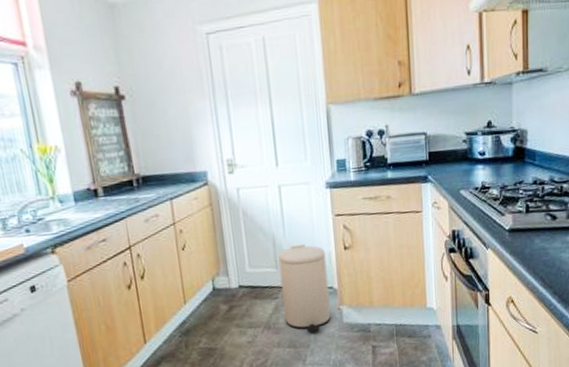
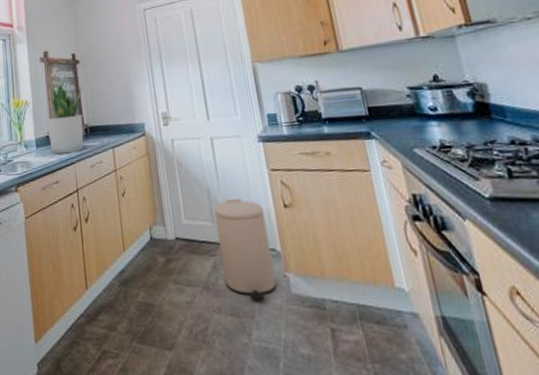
planter: none [86,123,136,210] -> present [47,82,84,155]

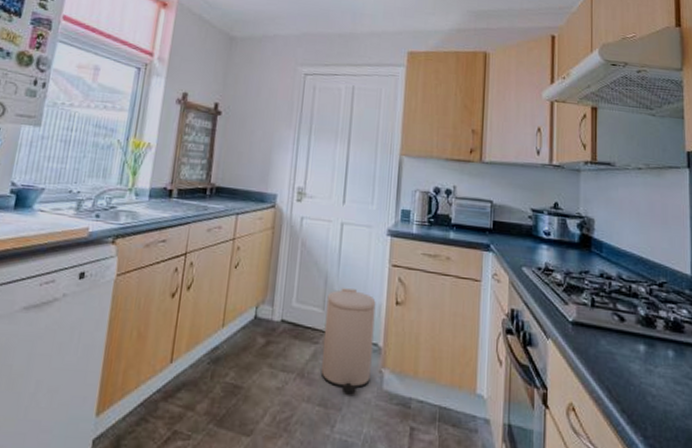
planter: present [47,82,84,155] -> none [165,131,219,212]

